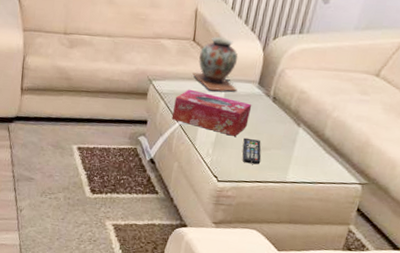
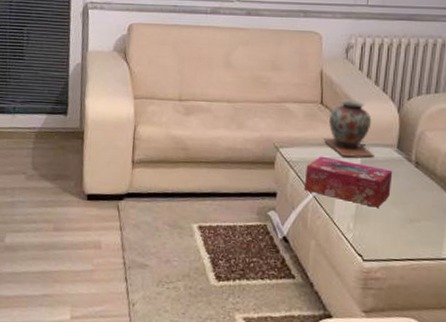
remote control: present [242,137,261,165] -> none [387,208,410,240]

